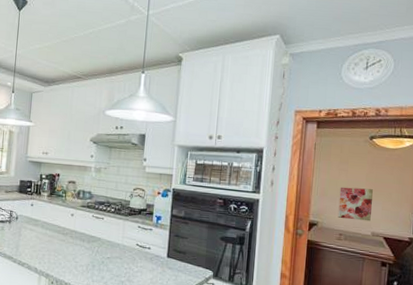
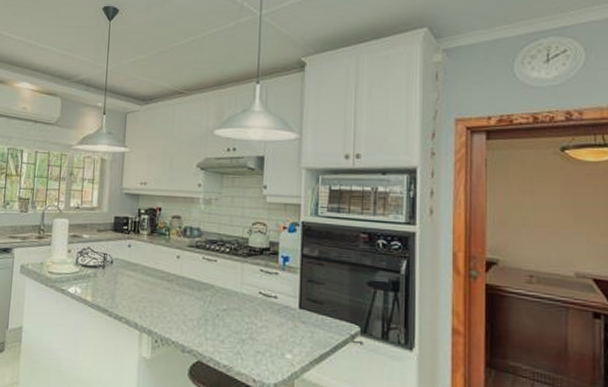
wall art: present [338,187,373,221] -> none [525,213,572,258]

